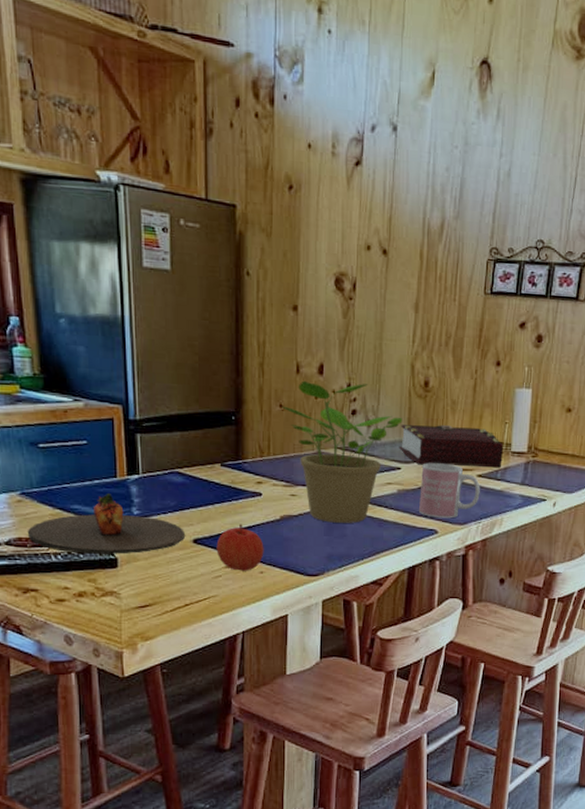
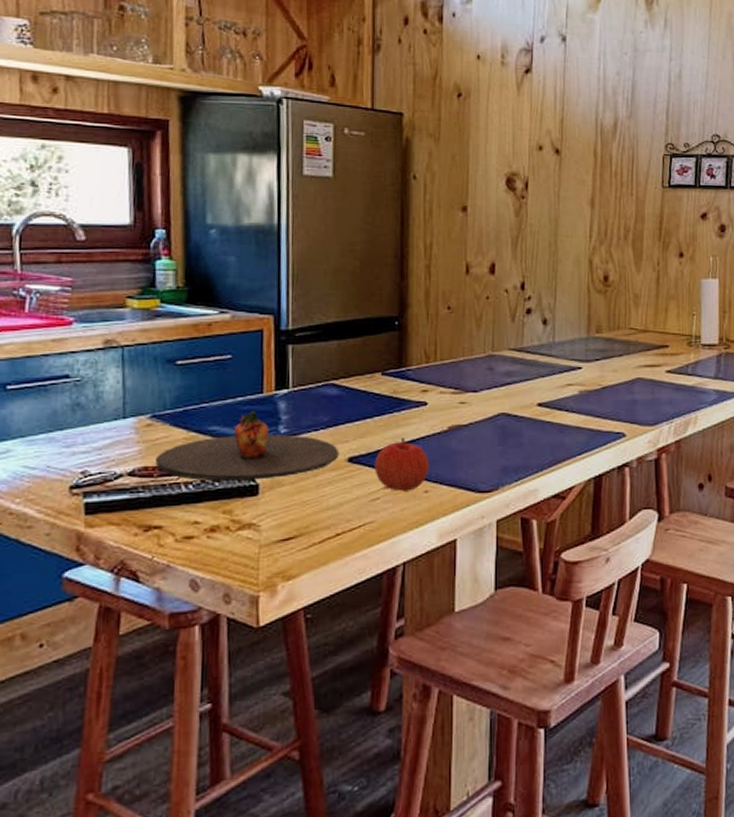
potted plant: present [282,380,403,523] -> none [450,281,582,431]
book: present [398,424,504,468] -> none [578,319,693,363]
mug: present [418,463,480,519] -> none [603,360,670,420]

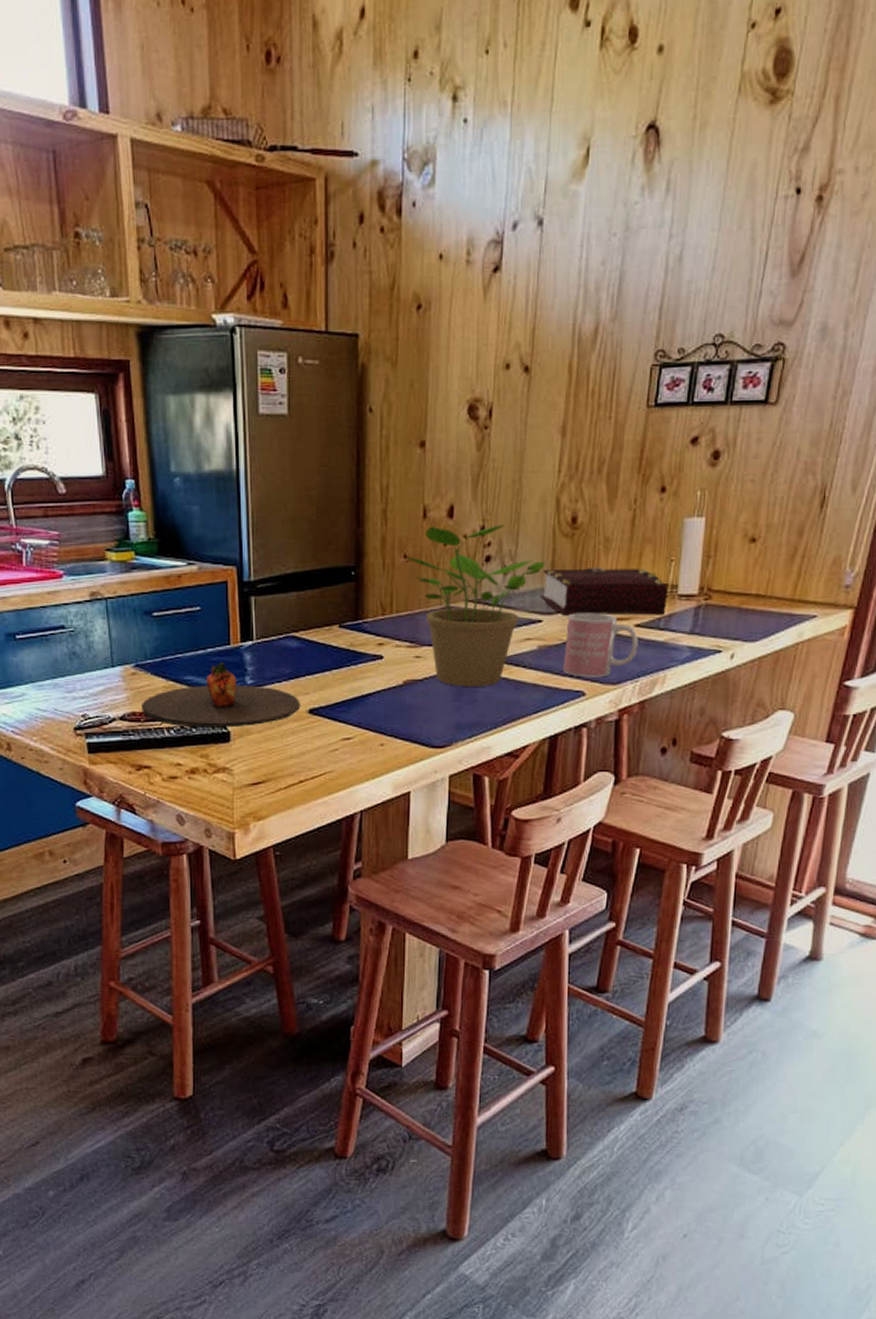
apple: present [374,438,429,491] -> none [333,691,385,743]
potted plant: none [450,281,582,431] -> present [407,525,545,687]
book: none [578,319,693,363] -> present [540,566,669,616]
mug: none [603,360,670,420] -> present [562,613,638,678]

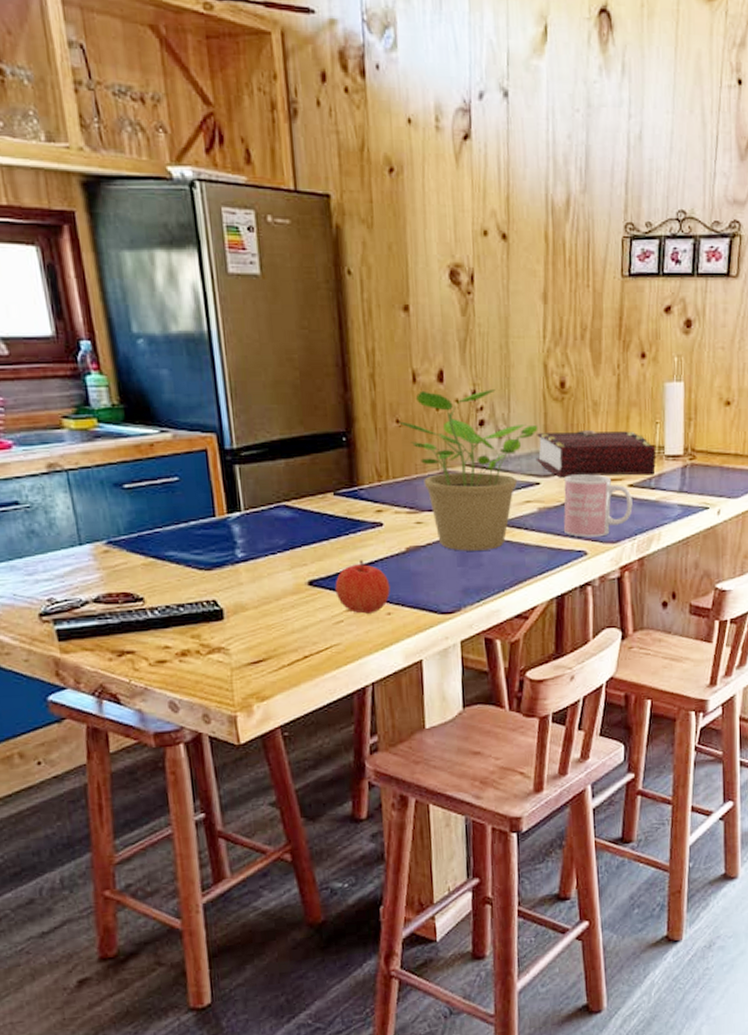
plate: present [142,663,300,728] -> none [118,536,298,607]
apple: none [333,691,385,743] -> present [335,560,390,614]

